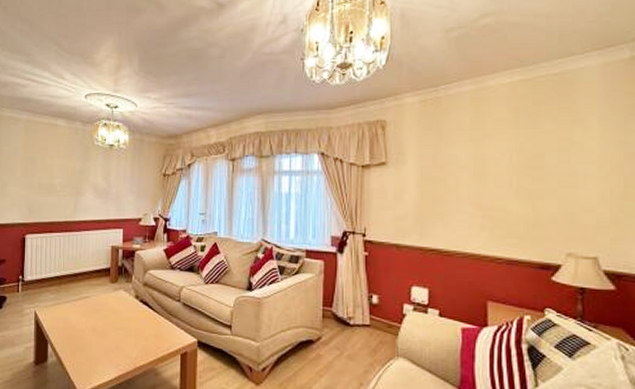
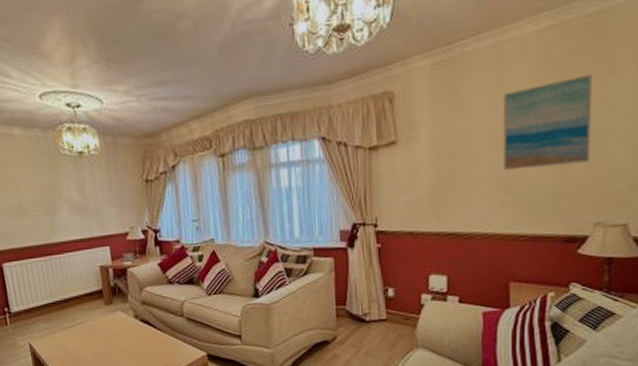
wall art: none [481,122,561,197] -> present [503,73,593,170]

